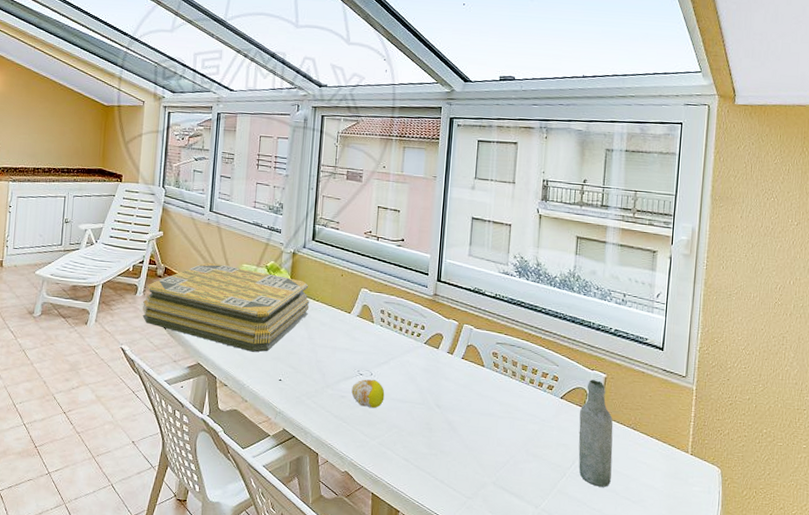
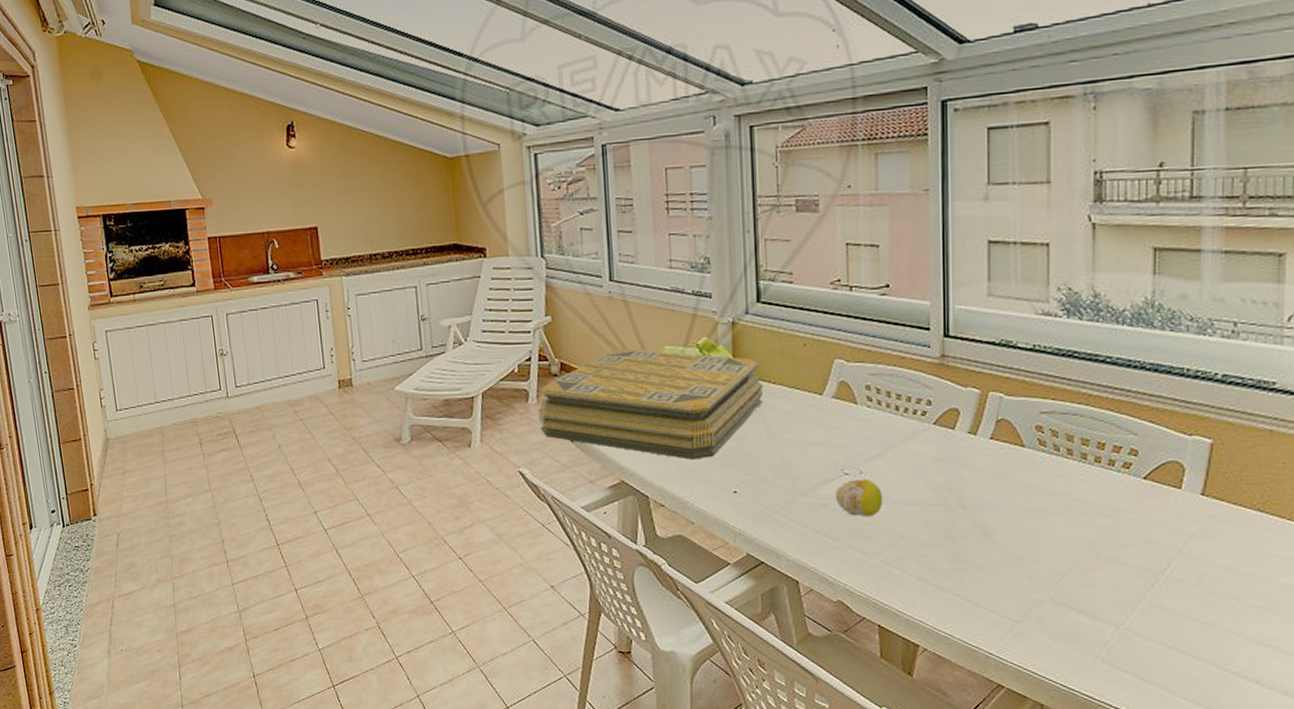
bottle: present [578,380,614,487] -> none [1173,449,1229,593]

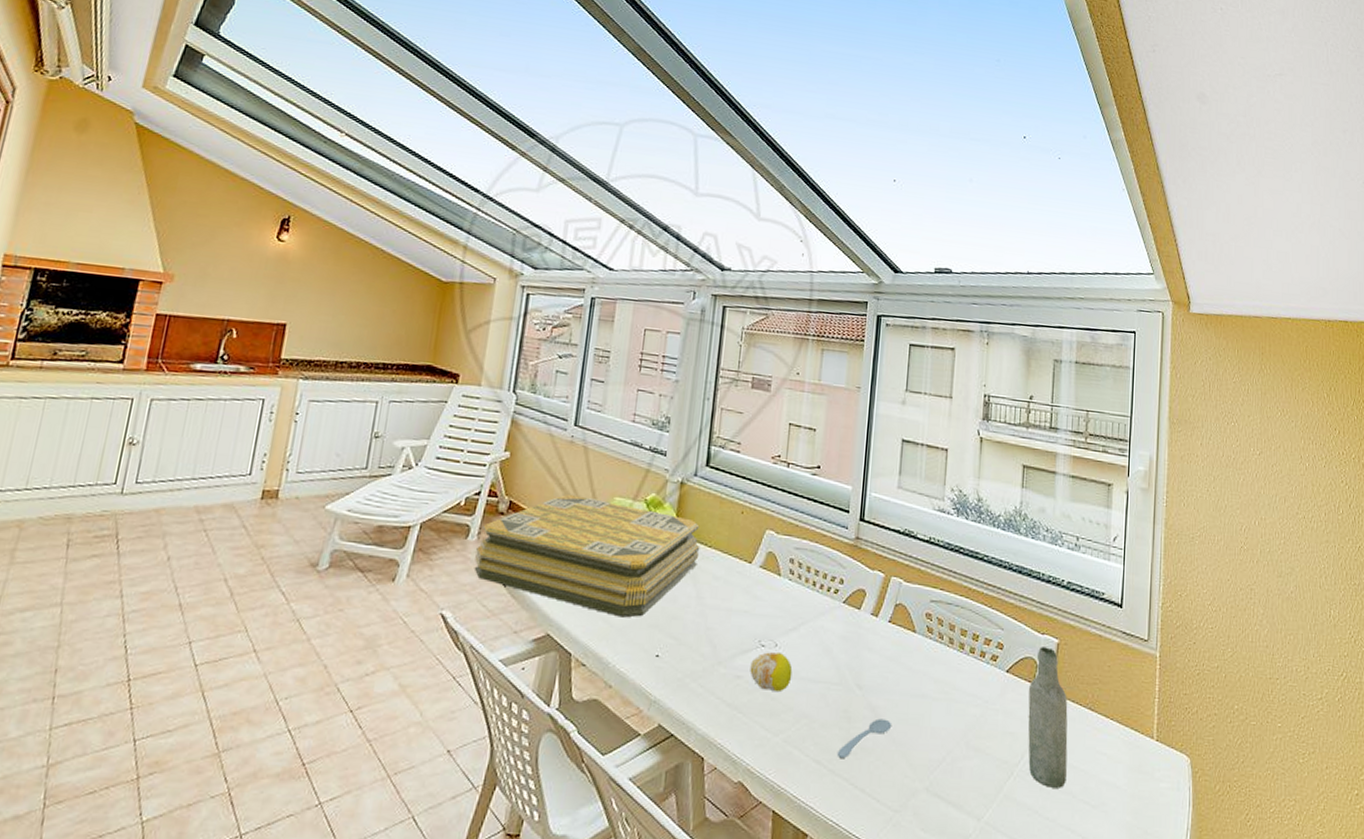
spoon: none [943,535,1005,576] -> present [837,718,892,759]
bottle: none [1173,449,1229,593] -> present [1028,647,1068,788]

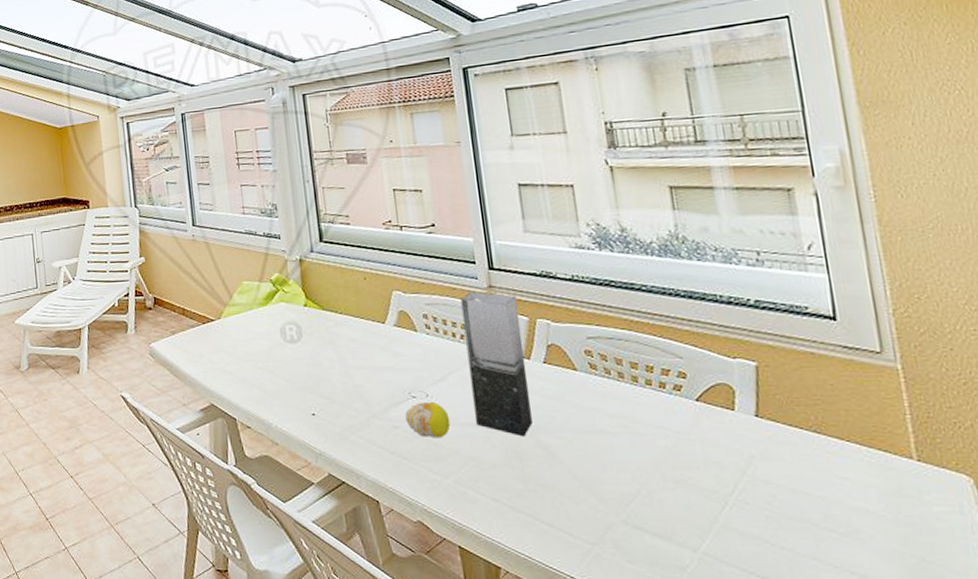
cushion: present [474,494,700,618] -> none [135,285,332,384]
vase: none [816,541,878,696] -> present [460,291,533,437]
spoon: present [837,718,892,759] -> none [514,456,571,497]
bottle: present [1028,647,1068,788] -> none [727,371,800,516]

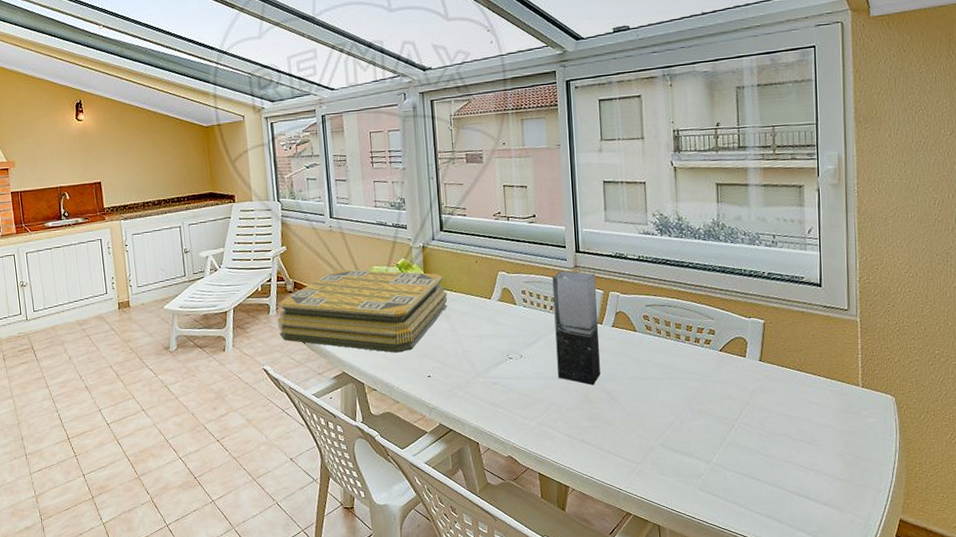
cushion: none [135,285,332,384] -> present [277,270,448,353]
fruit: present [405,402,451,437] -> none [503,362,538,390]

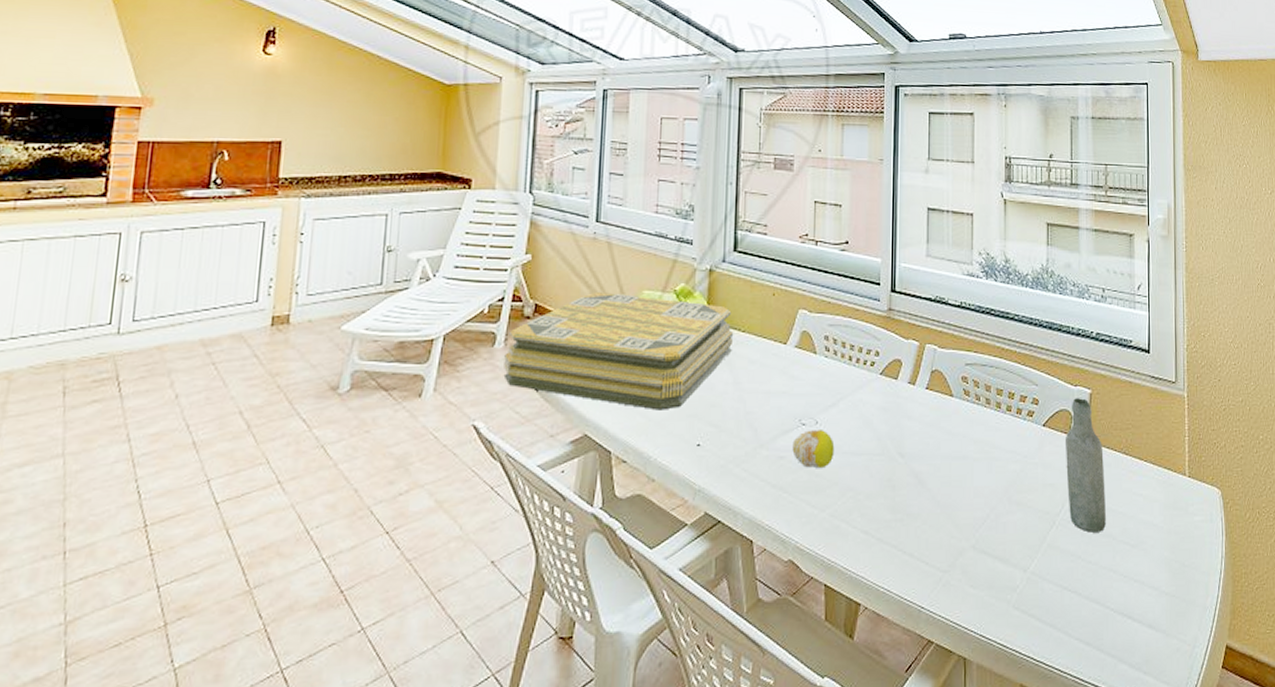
fruit: none [503,362,538,390] -> present [792,430,835,468]
vase: present [552,270,600,385] -> none [859,314,911,465]
bottle: none [740,327,782,433] -> present [1064,398,1106,533]

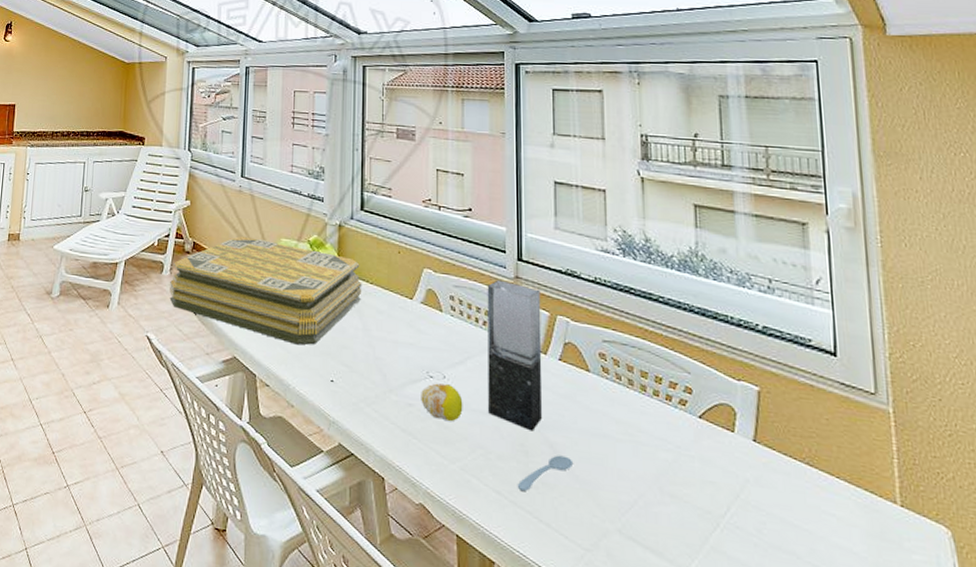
vase: none [859,314,911,465] -> present [487,279,542,431]
spoon: none [883,483,936,527] -> present [517,455,574,492]
bottle: present [1064,398,1106,533] -> none [727,393,787,547]

